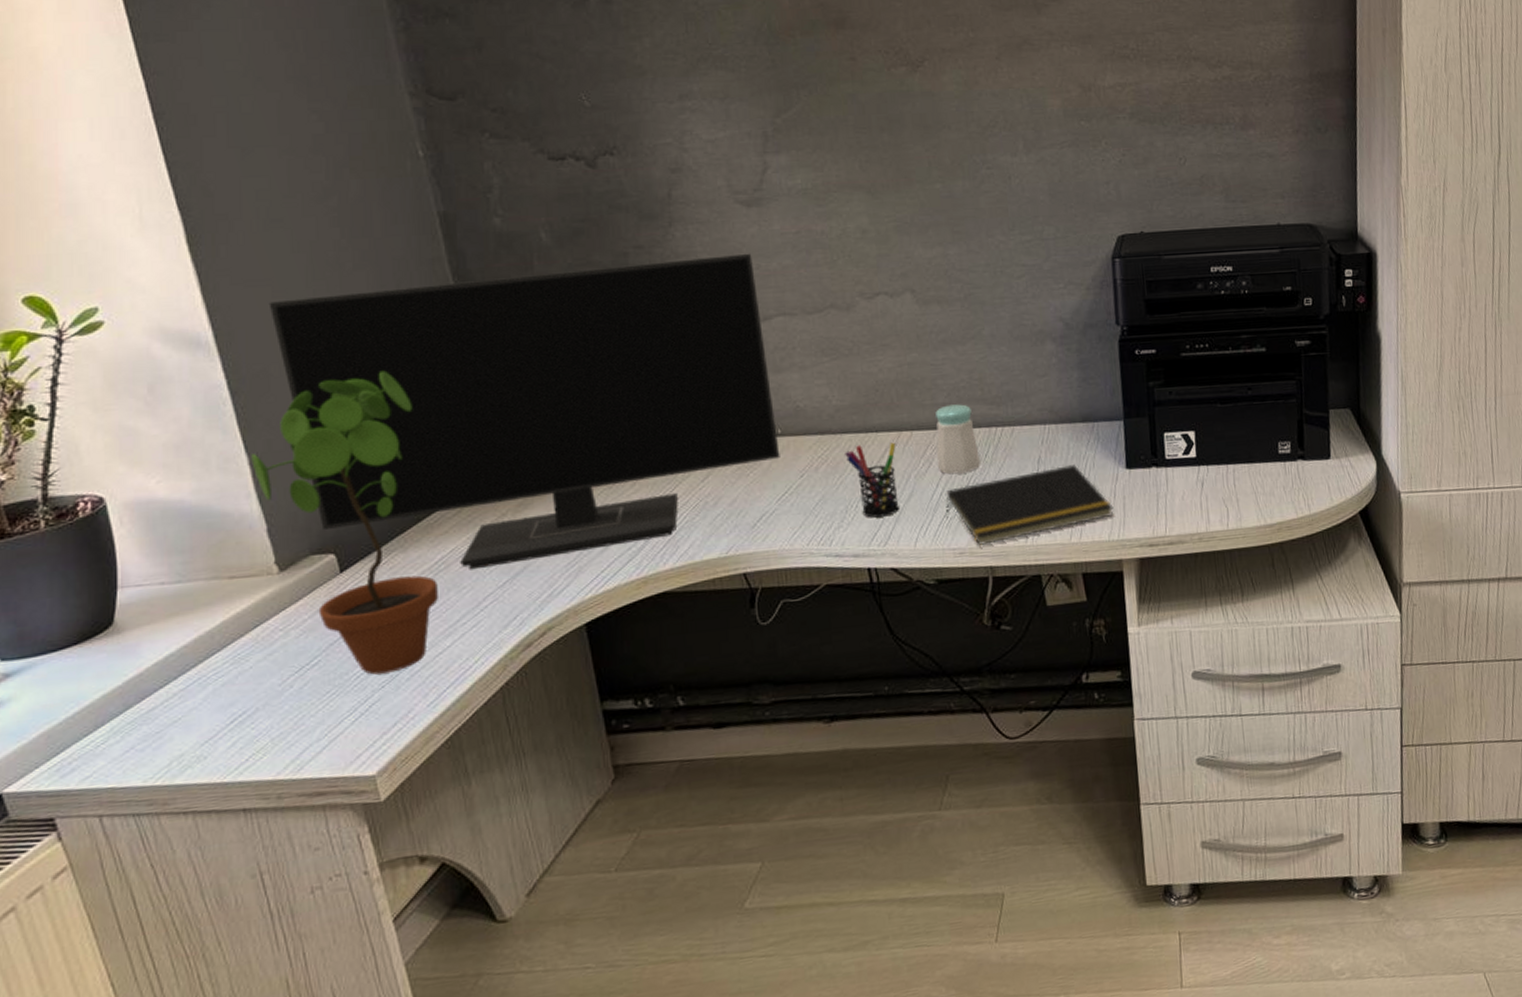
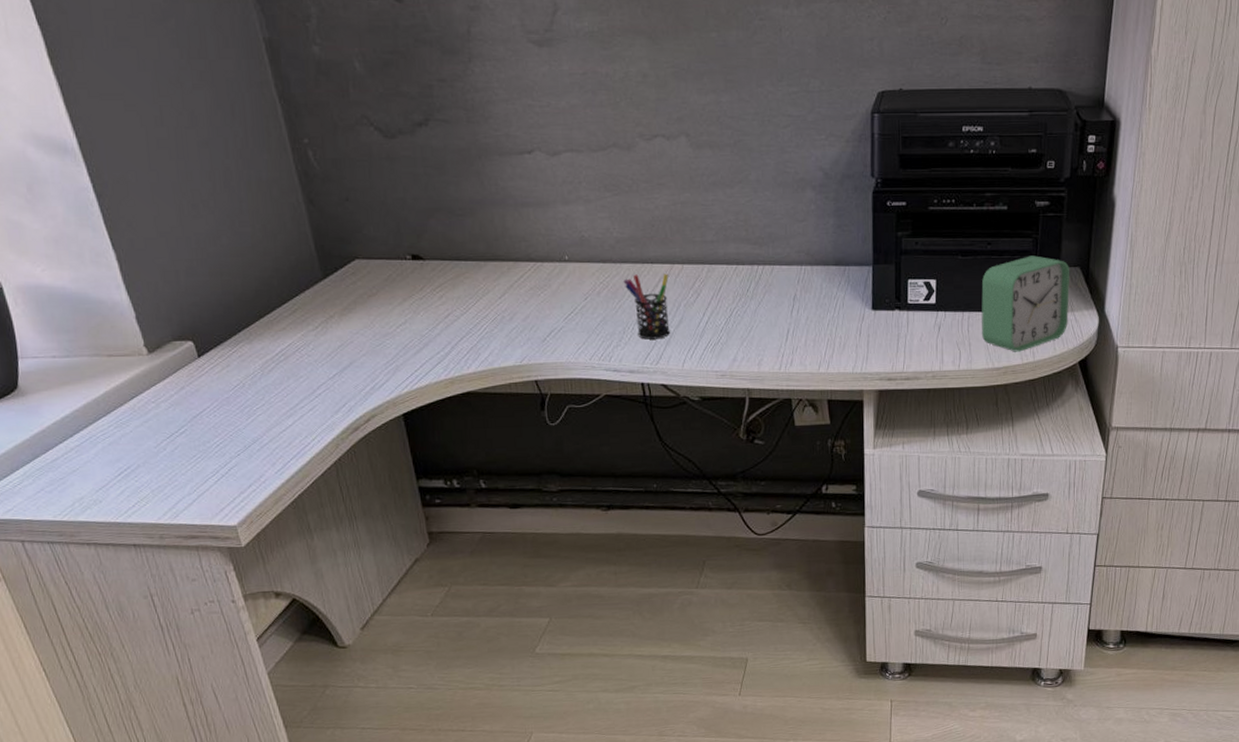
potted plant: present [251,370,438,675] -> none [118,183,280,444]
monitor: present [268,253,780,570] -> none [122,91,567,363]
salt shaker: present [936,404,980,475] -> none [704,242,742,306]
notepad: present [945,465,1114,545] -> none [710,304,859,369]
alarm clock: none [1245,399,1343,506] -> present [981,255,1069,352]

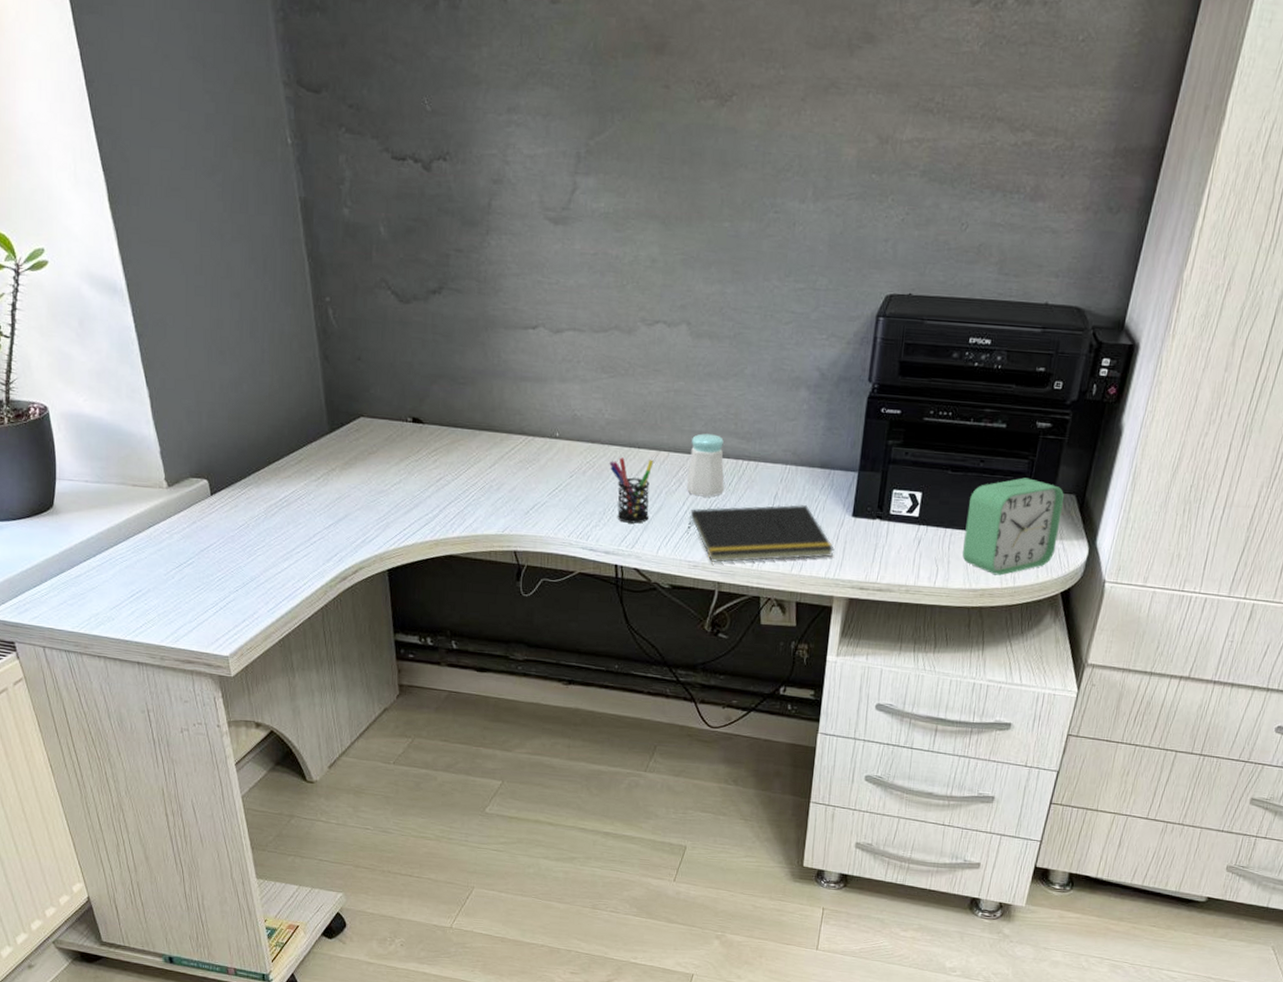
salt shaker: none [704,242,742,306] -> present [686,433,725,497]
notepad: none [710,304,859,369] -> present [686,504,835,562]

